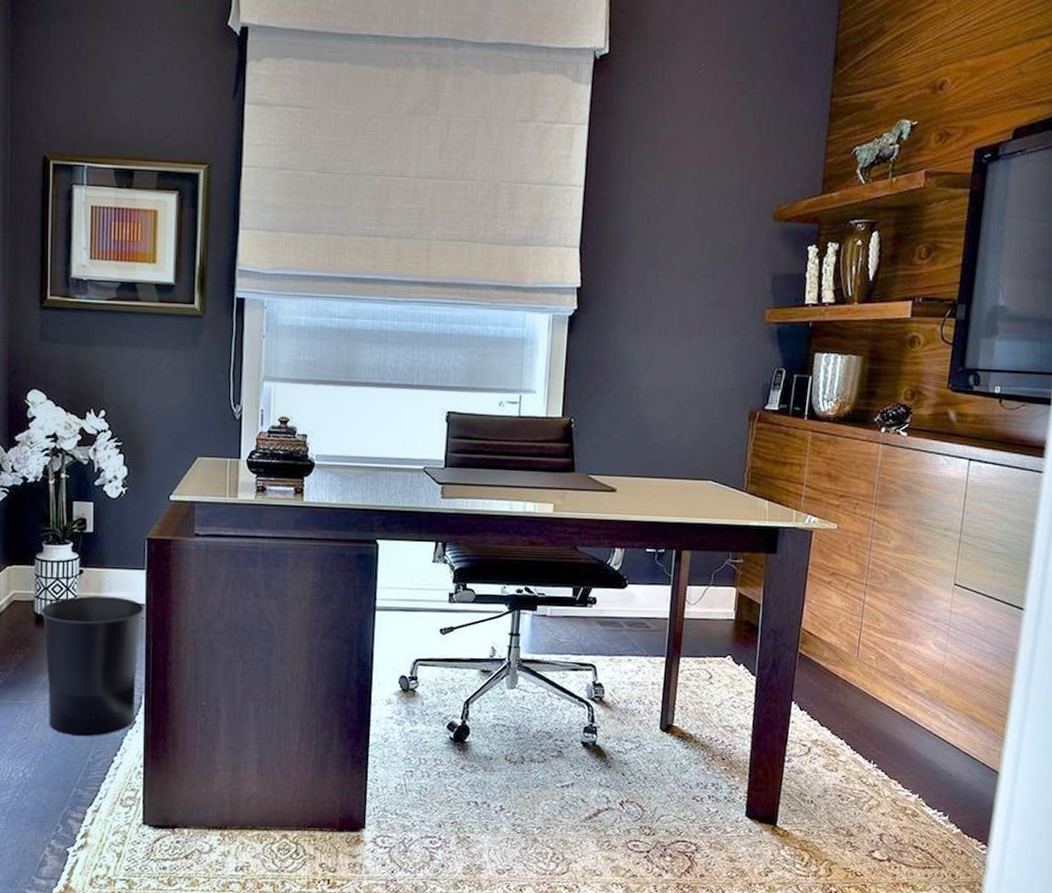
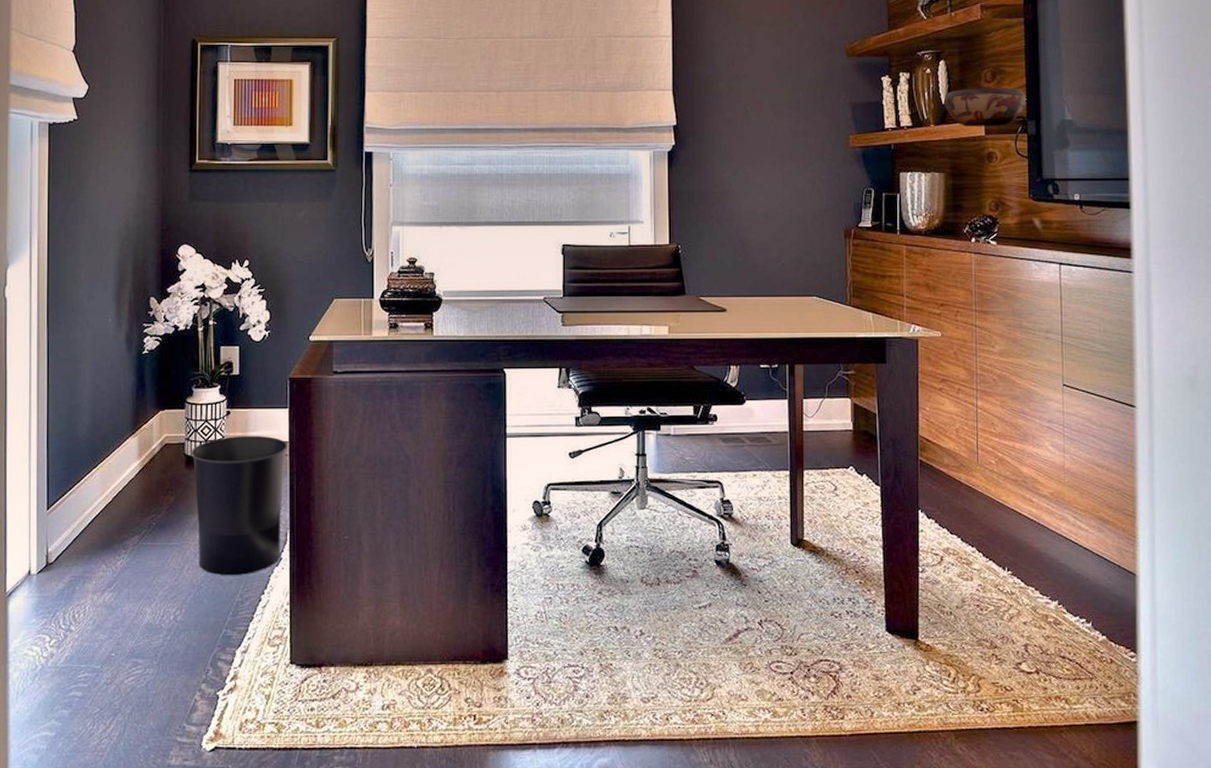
decorative bowl: none [872,264,961,309] -> present [945,87,1027,127]

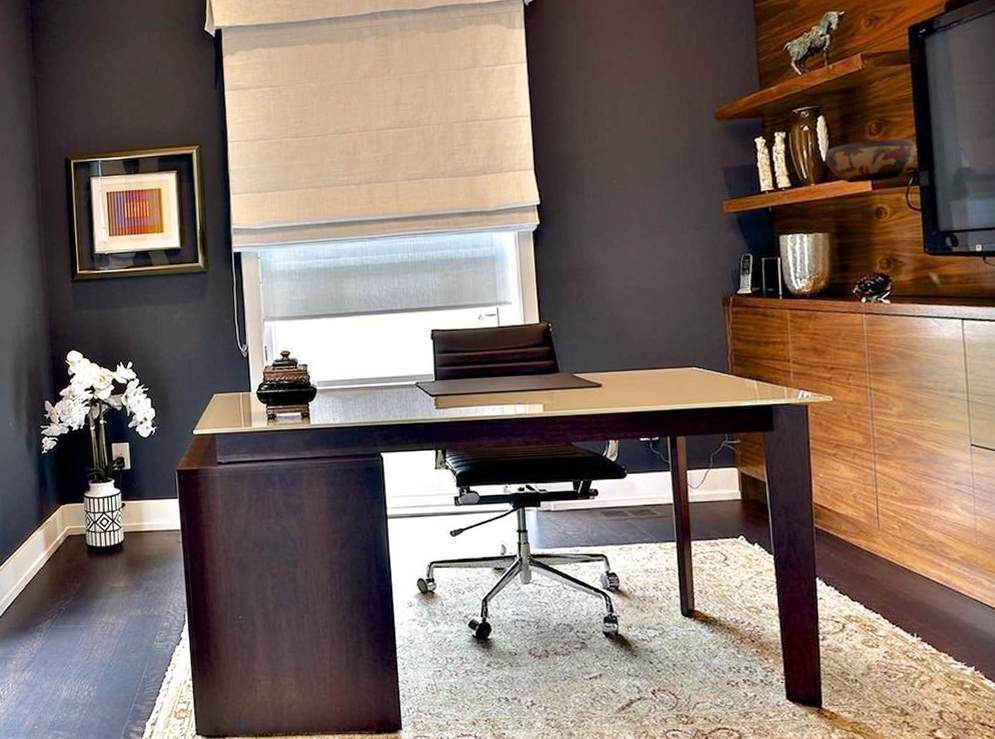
waste bin: present [191,435,287,575] -> none [92,524,180,654]

